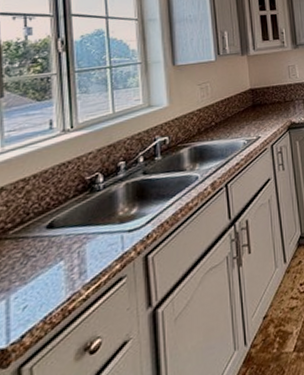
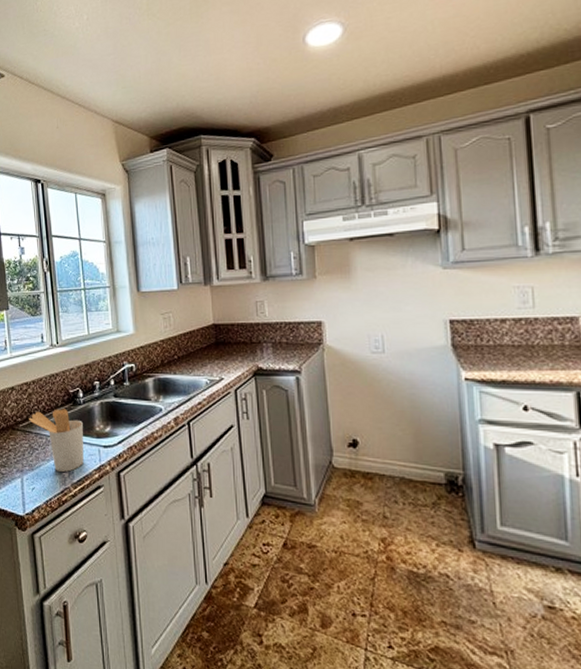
utensil holder: none [24,199,102,276] -> present [29,409,84,472]

